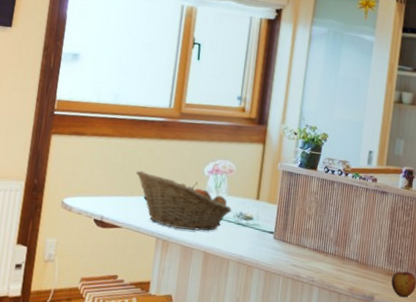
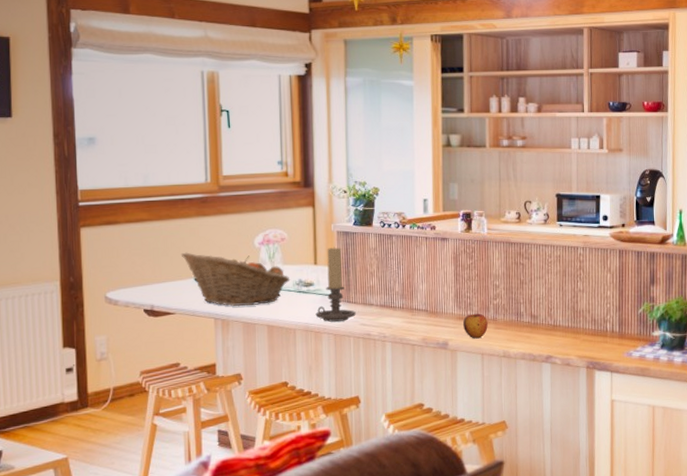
candle holder: none [250,185,289,259] -> present [315,247,356,322]

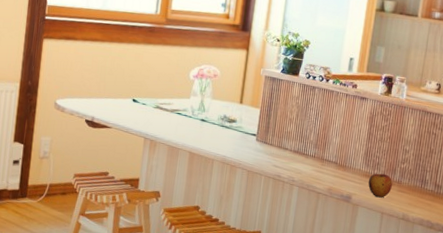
fruit basket: present [181,252,291,307] -> none [124,74,217,133]
candle holder: present [315,247,356,322] -> none [233,90,271,160]

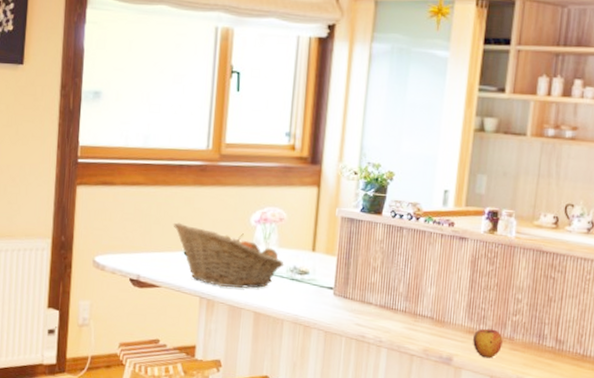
fruit basket: none [124,74,217,133] -> present [173,222,285,289]

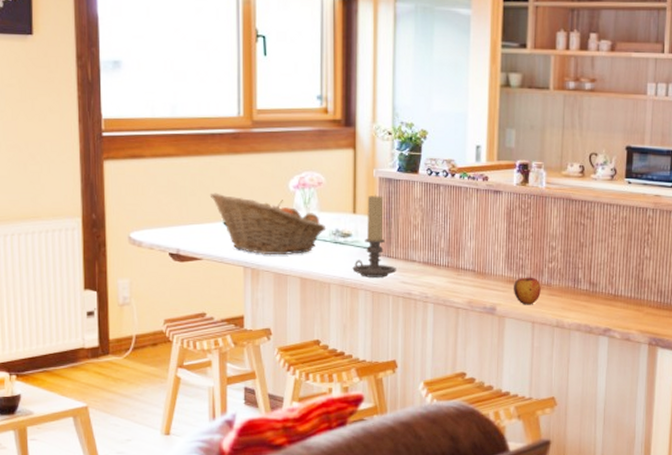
candle holder: none [307,234,352,318] -> present [352,194,396,277]

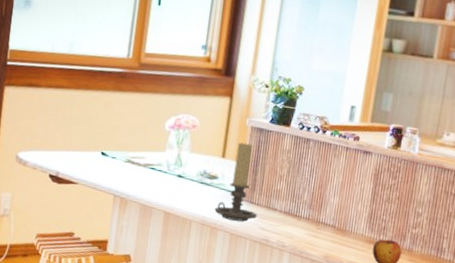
fruit basket: present [209,193,327,256] -> none [92,124,195,190]

